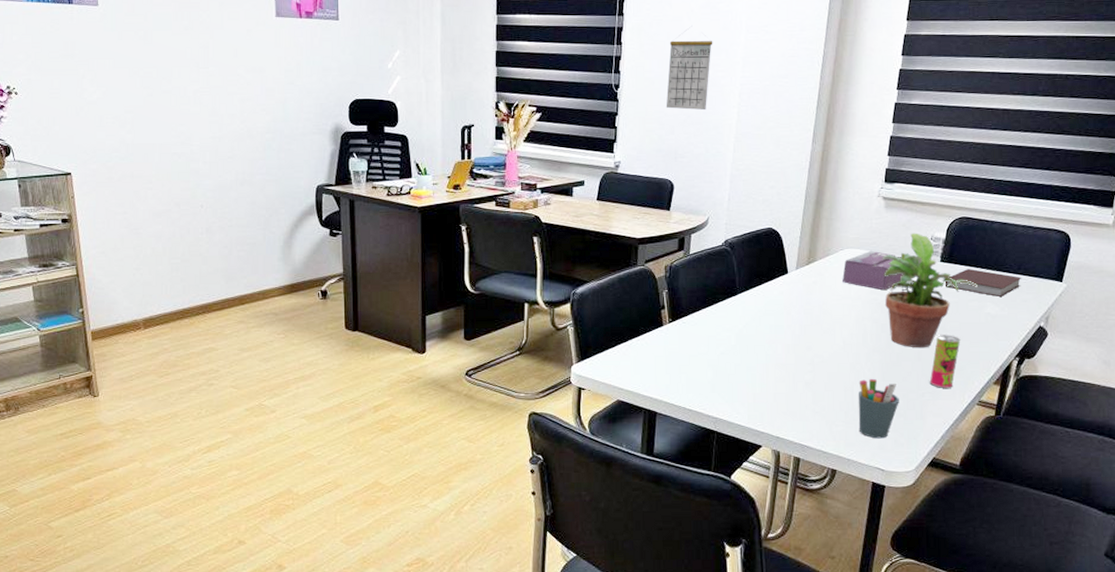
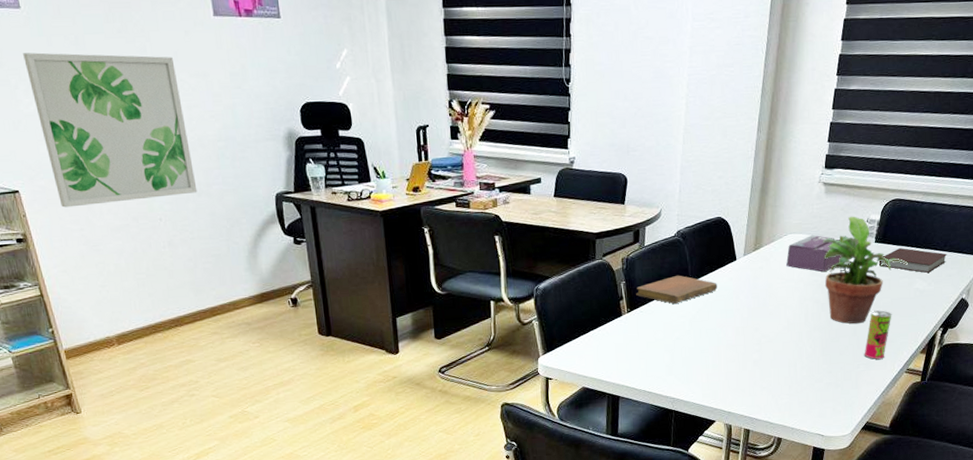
wall art: none [94,46,241,191] -> present [23,52,198,208]
calendar: present [665,25,713,111] -> none [616,14,661,103]
notebook: none [679,286,767,316] -> present [636,275,717,304]
pen holder: present [858,378,899,439] -> none [800,354,837,408]

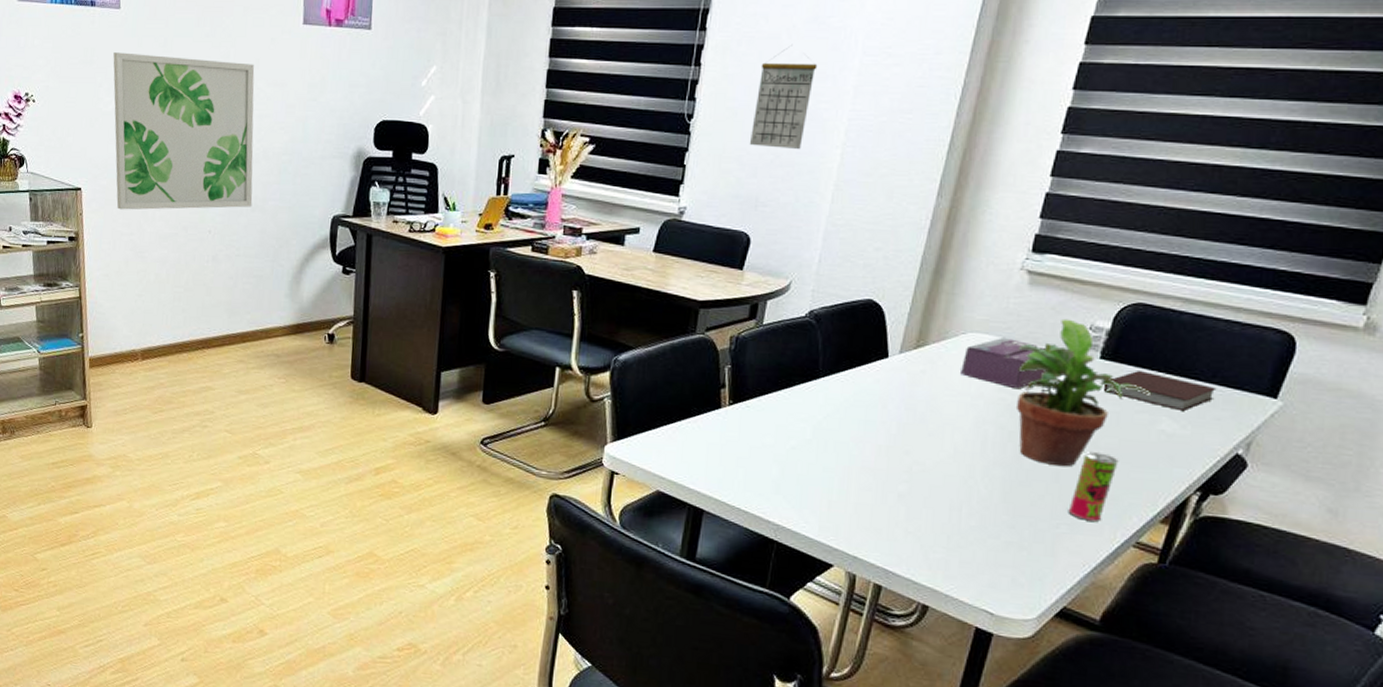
calendar: none [616,14,661,103] -> present [749,44,818,150]
notebook: present [636,275,717,304] -> none [743,366,857,403]

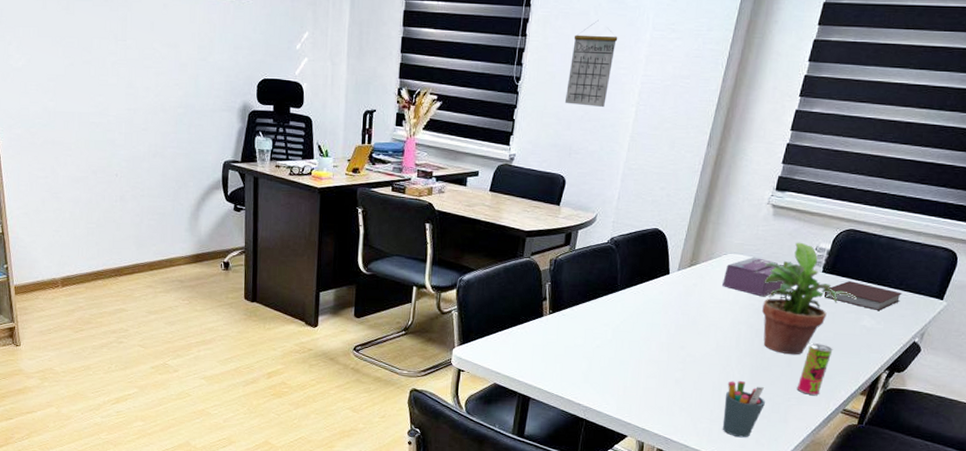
wall art: present [113,52,255,210] -> none [20,13,153,156]
pen holder: none [964,497,1024,575] -> present [722,380,765,438]

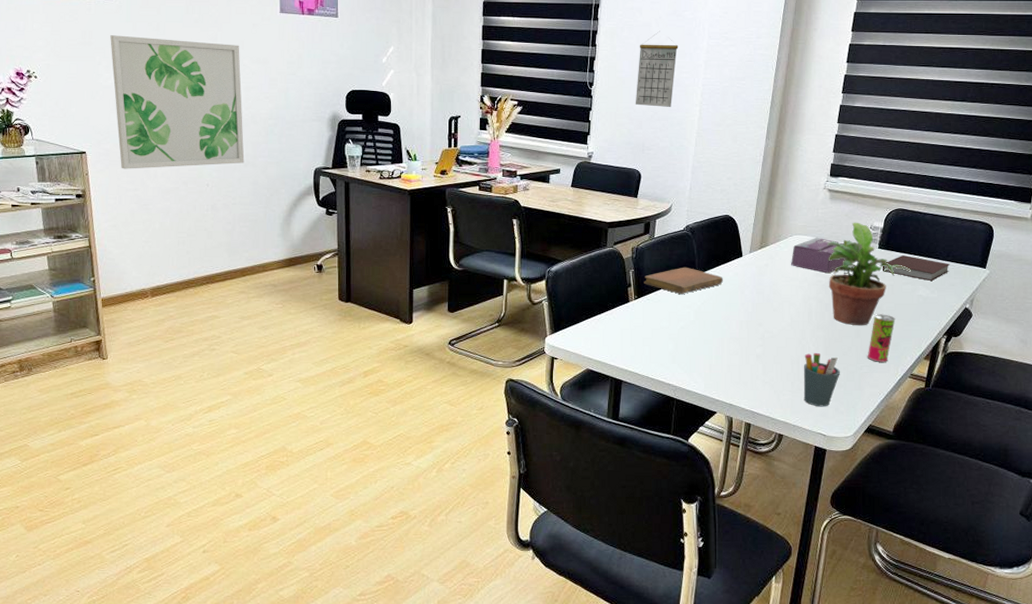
wall art: none [20,13,153,156] -> present [110,35,245,169]
notebook: none [560,282,646,311] -> present [644,267,723,294]

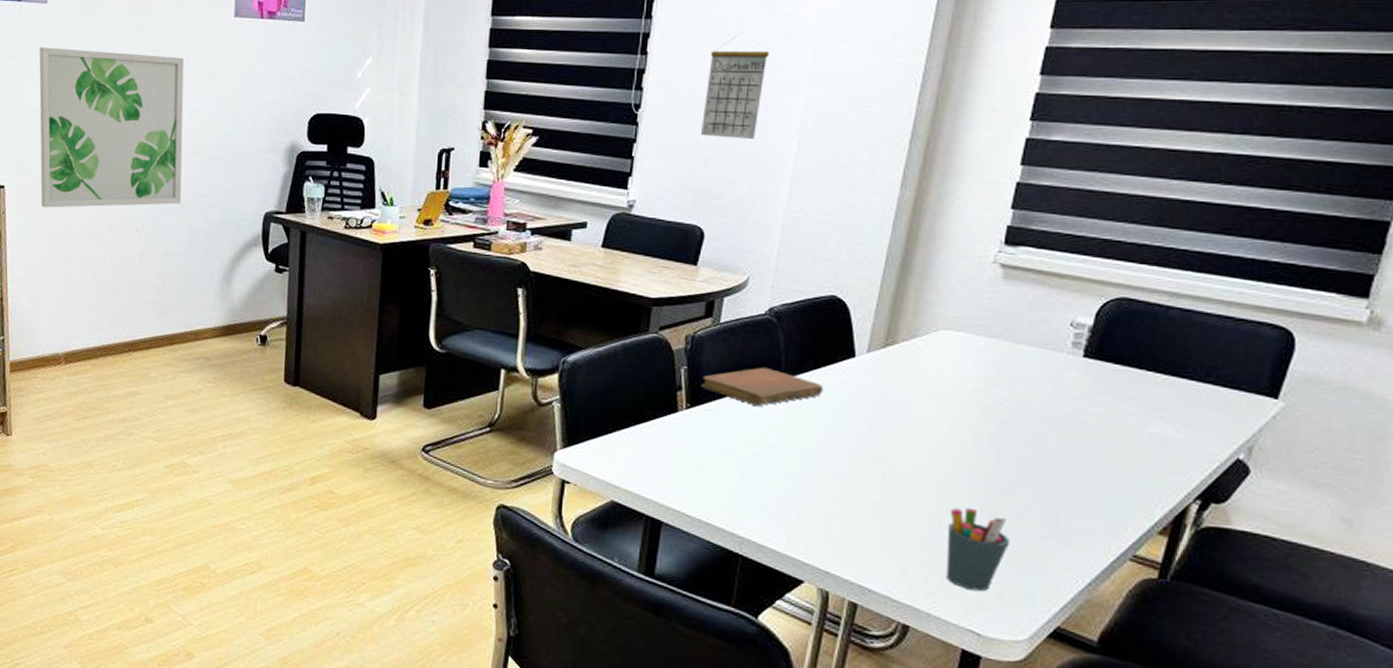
tissue box: present [791,237,846,274] -> none [934,334,1027,391]
potted plant: present [826,222,912,326] -> none [994,314,1142,474]
beverage can: present [867,314,895,362] -> none [1057,457,1109,533]
notebook: present [882,256,950,281] -> none [1088,370,1212,412]

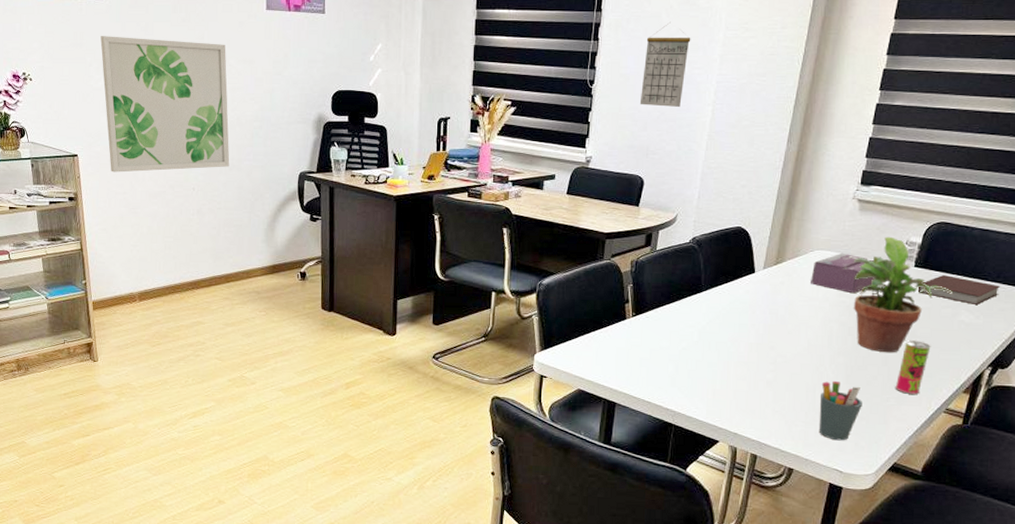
notebook: present [701,367,823,406] -> none [643,282,732,312]
tissue box: none [934,334,1027,391] -> present [811,252,875,294]
potted plant: none [994,314,1142,474] -> present [853,236,954,353]
beverage can: none [1057,457,1109,533] -> present [895,340,931,394]
notebook: none [1088,370,1212,412] -> present [917,275,1001,304]

